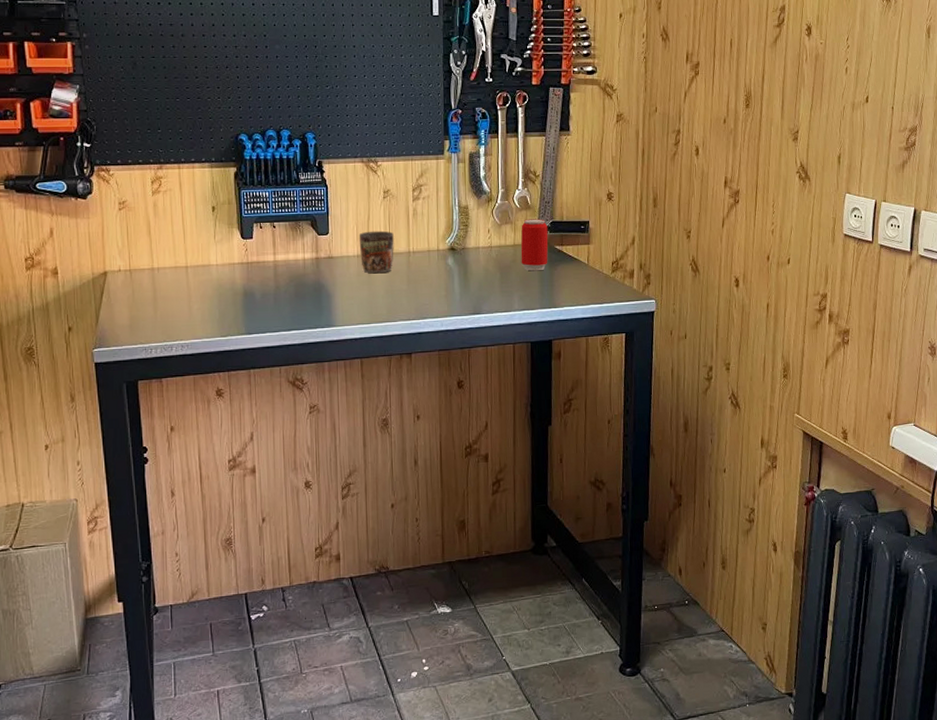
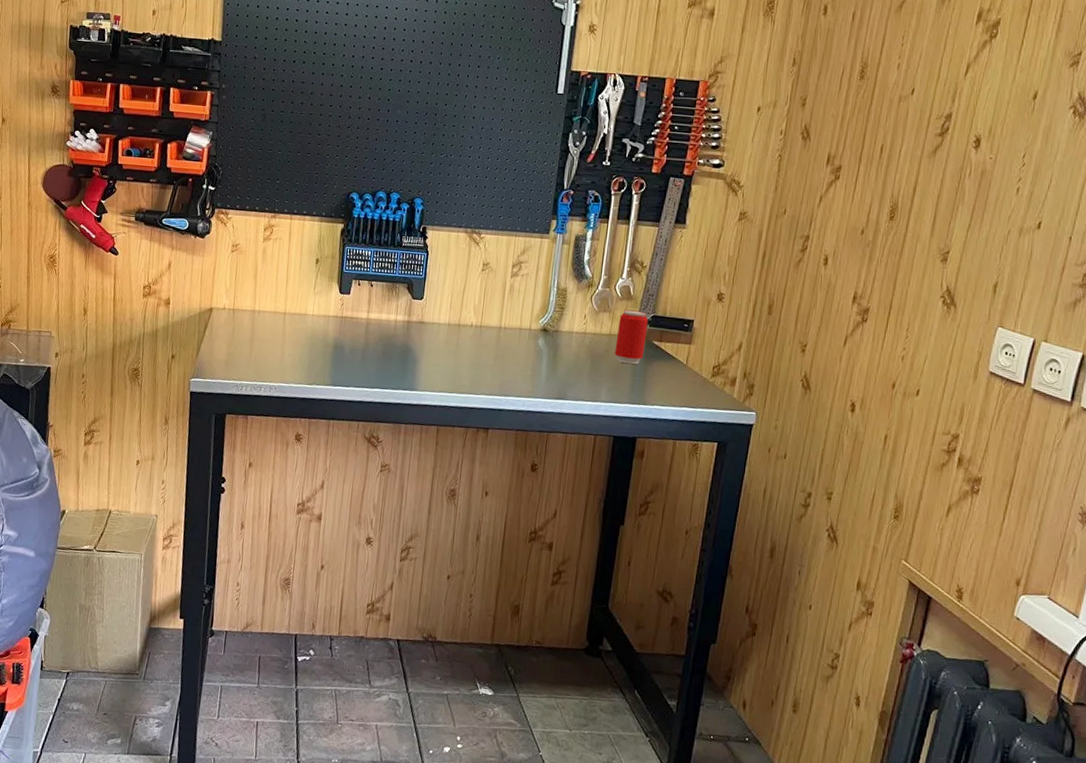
mug: present [359,230,394,274] -> none [451,301,487,345]

